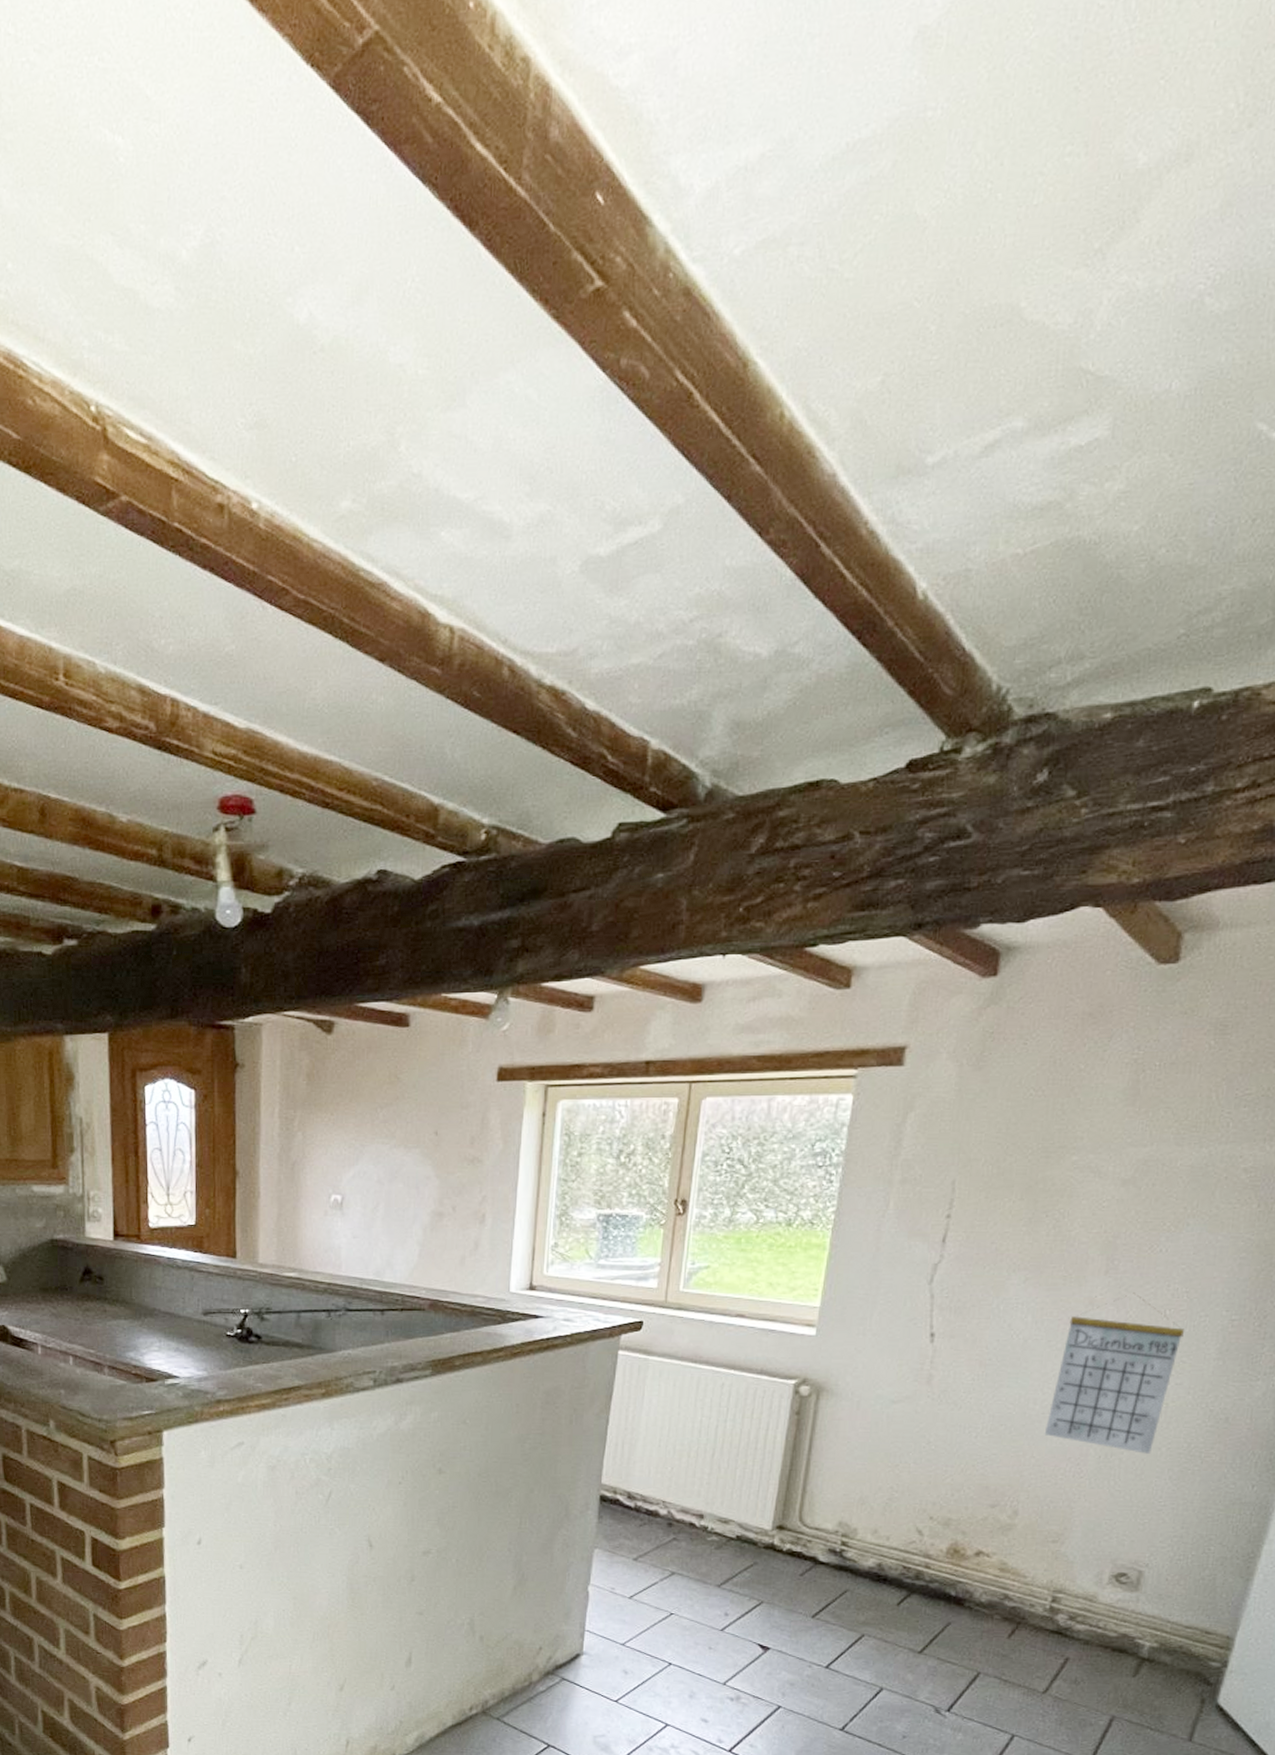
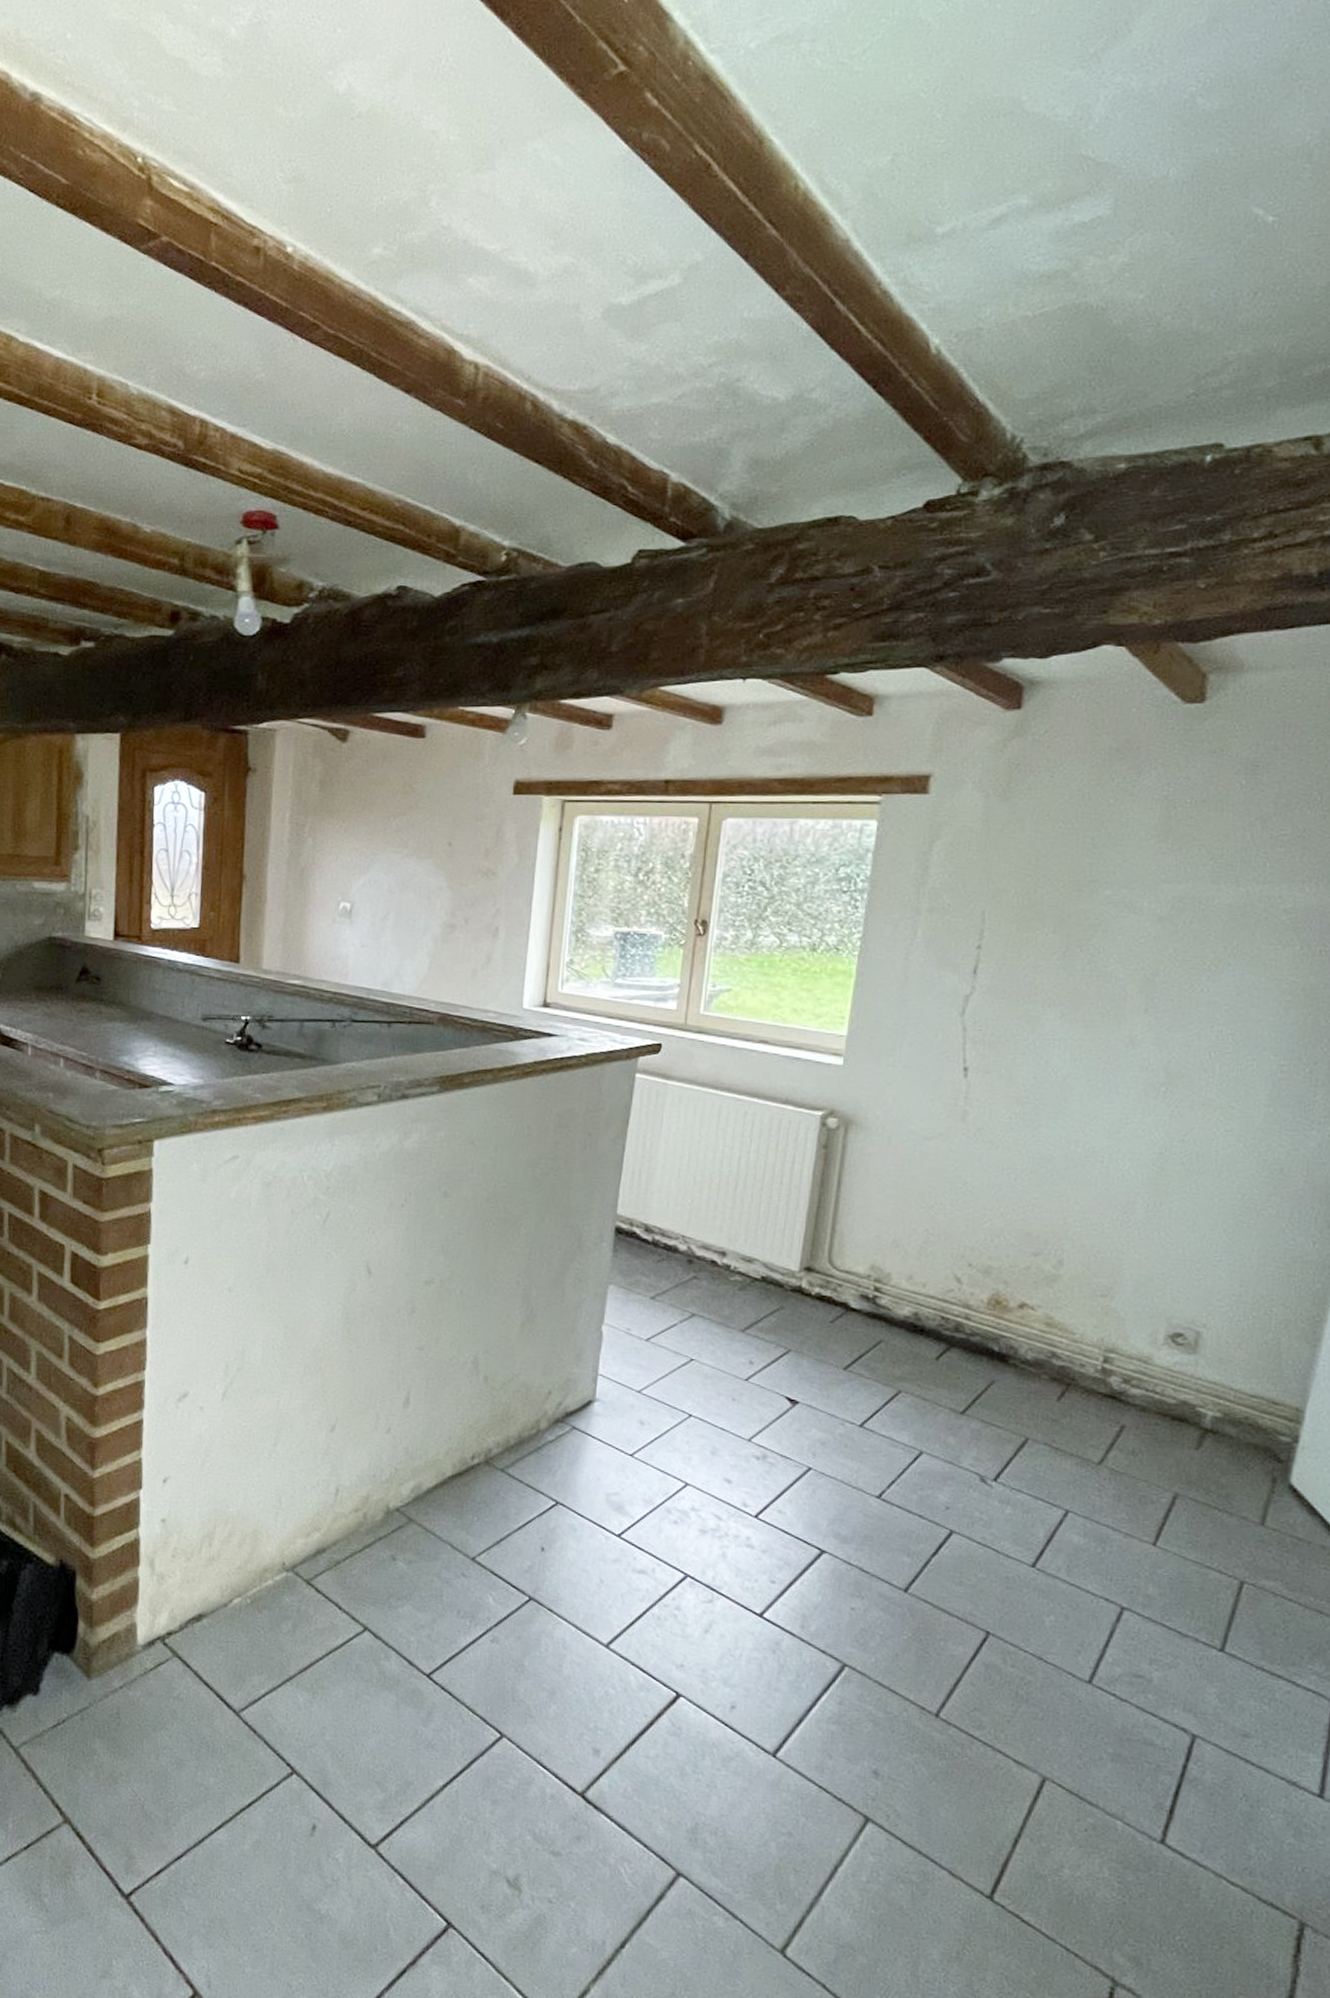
calendar: present [1044,1293,1185,1454] -> none [1088,1033,1232,1204]

